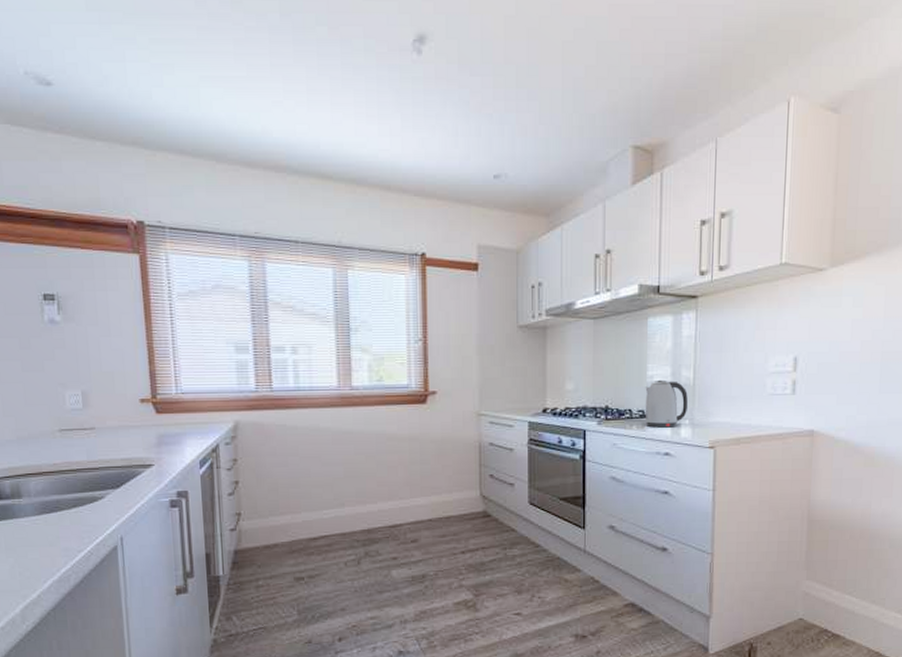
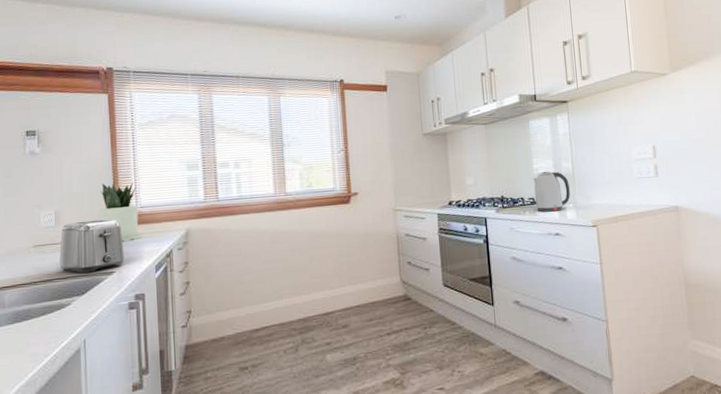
toaster: none [89,404,165,465] -> present [59,219,125,274]
planter: none [131,362,184,432] -> present [98,182,143,242]

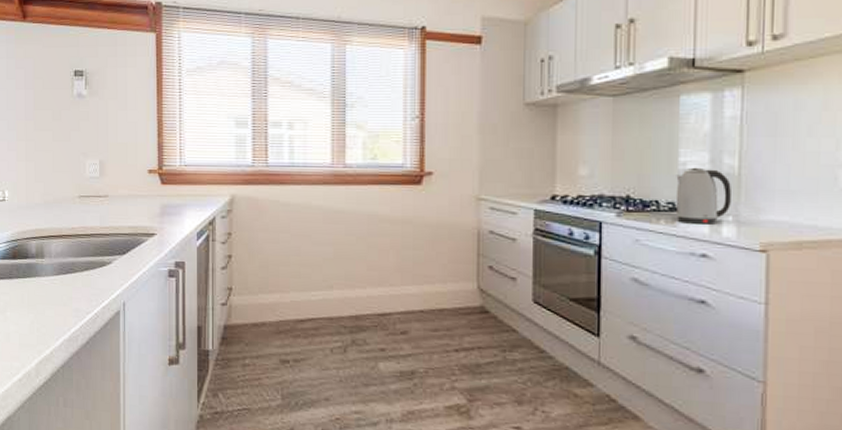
toaster: present [59,219,125,274] -> none [102,174,167,232]
planter: present [98,182,143,242] -> none [141,135,185,202]

